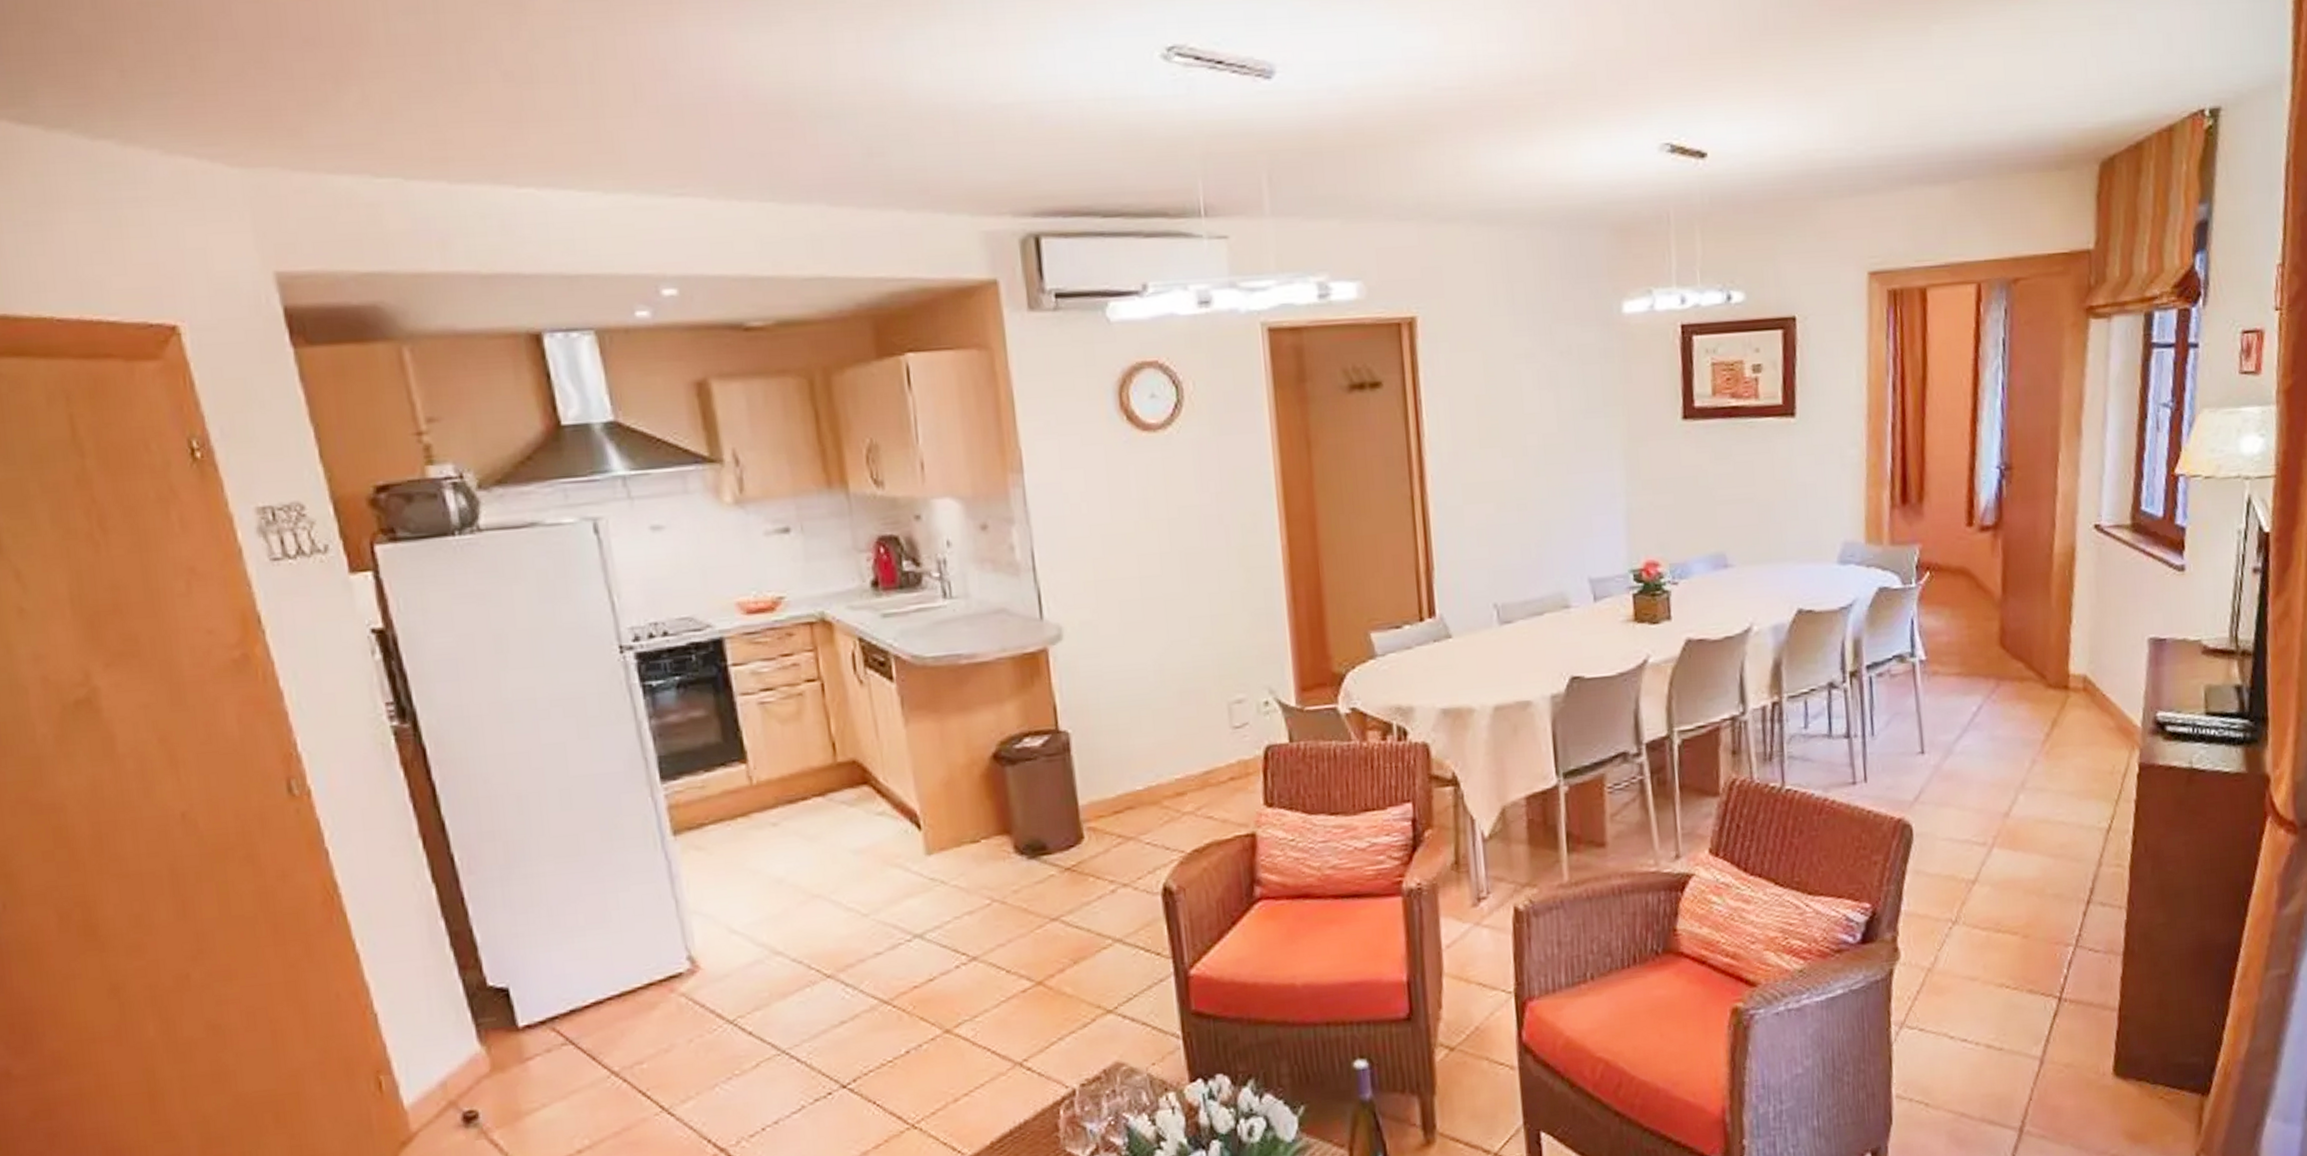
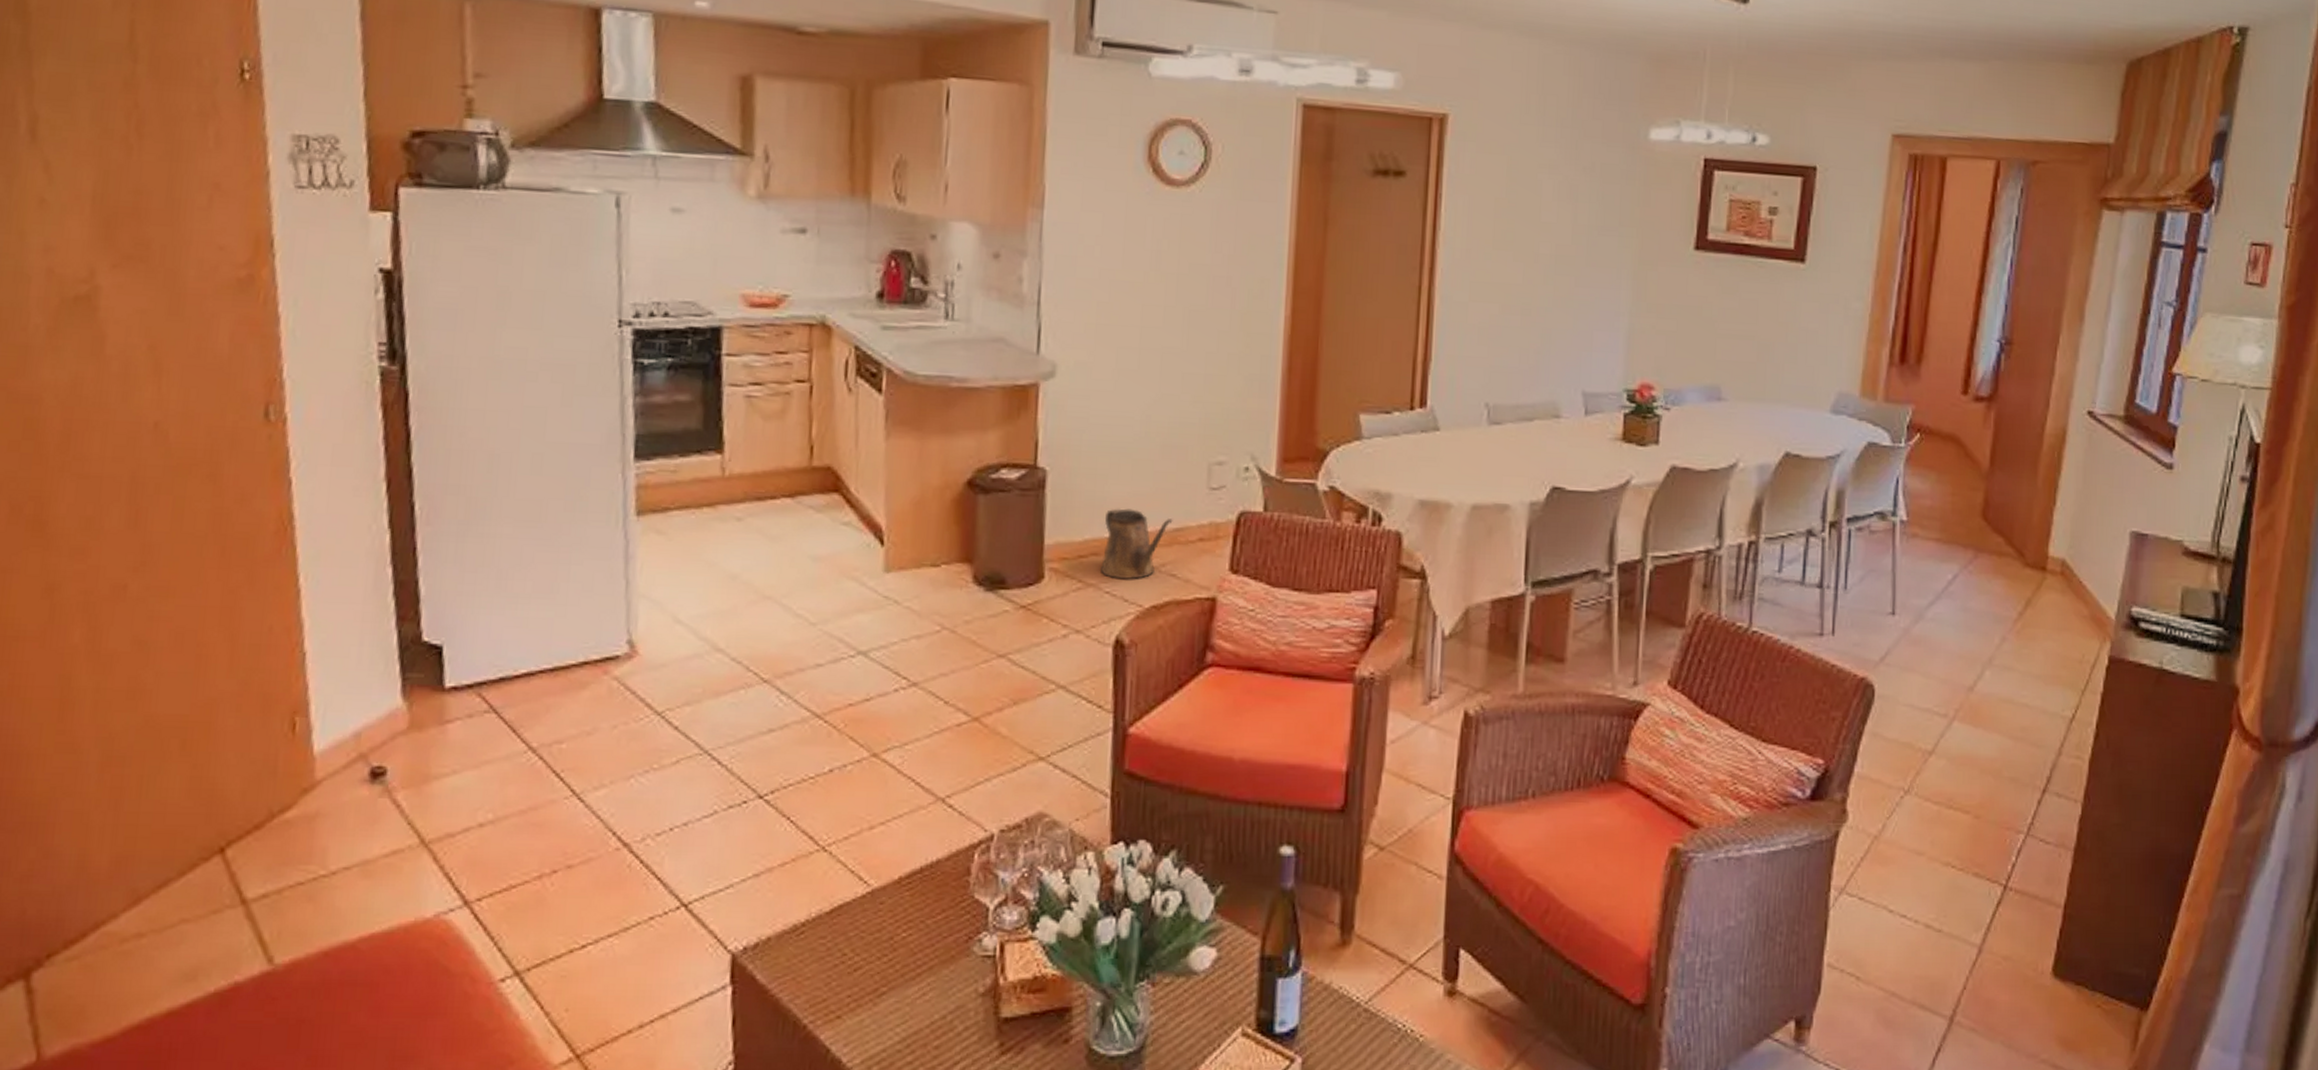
watering can: none [1133,758,1202,829] -> present [1101,508,1173,580]

